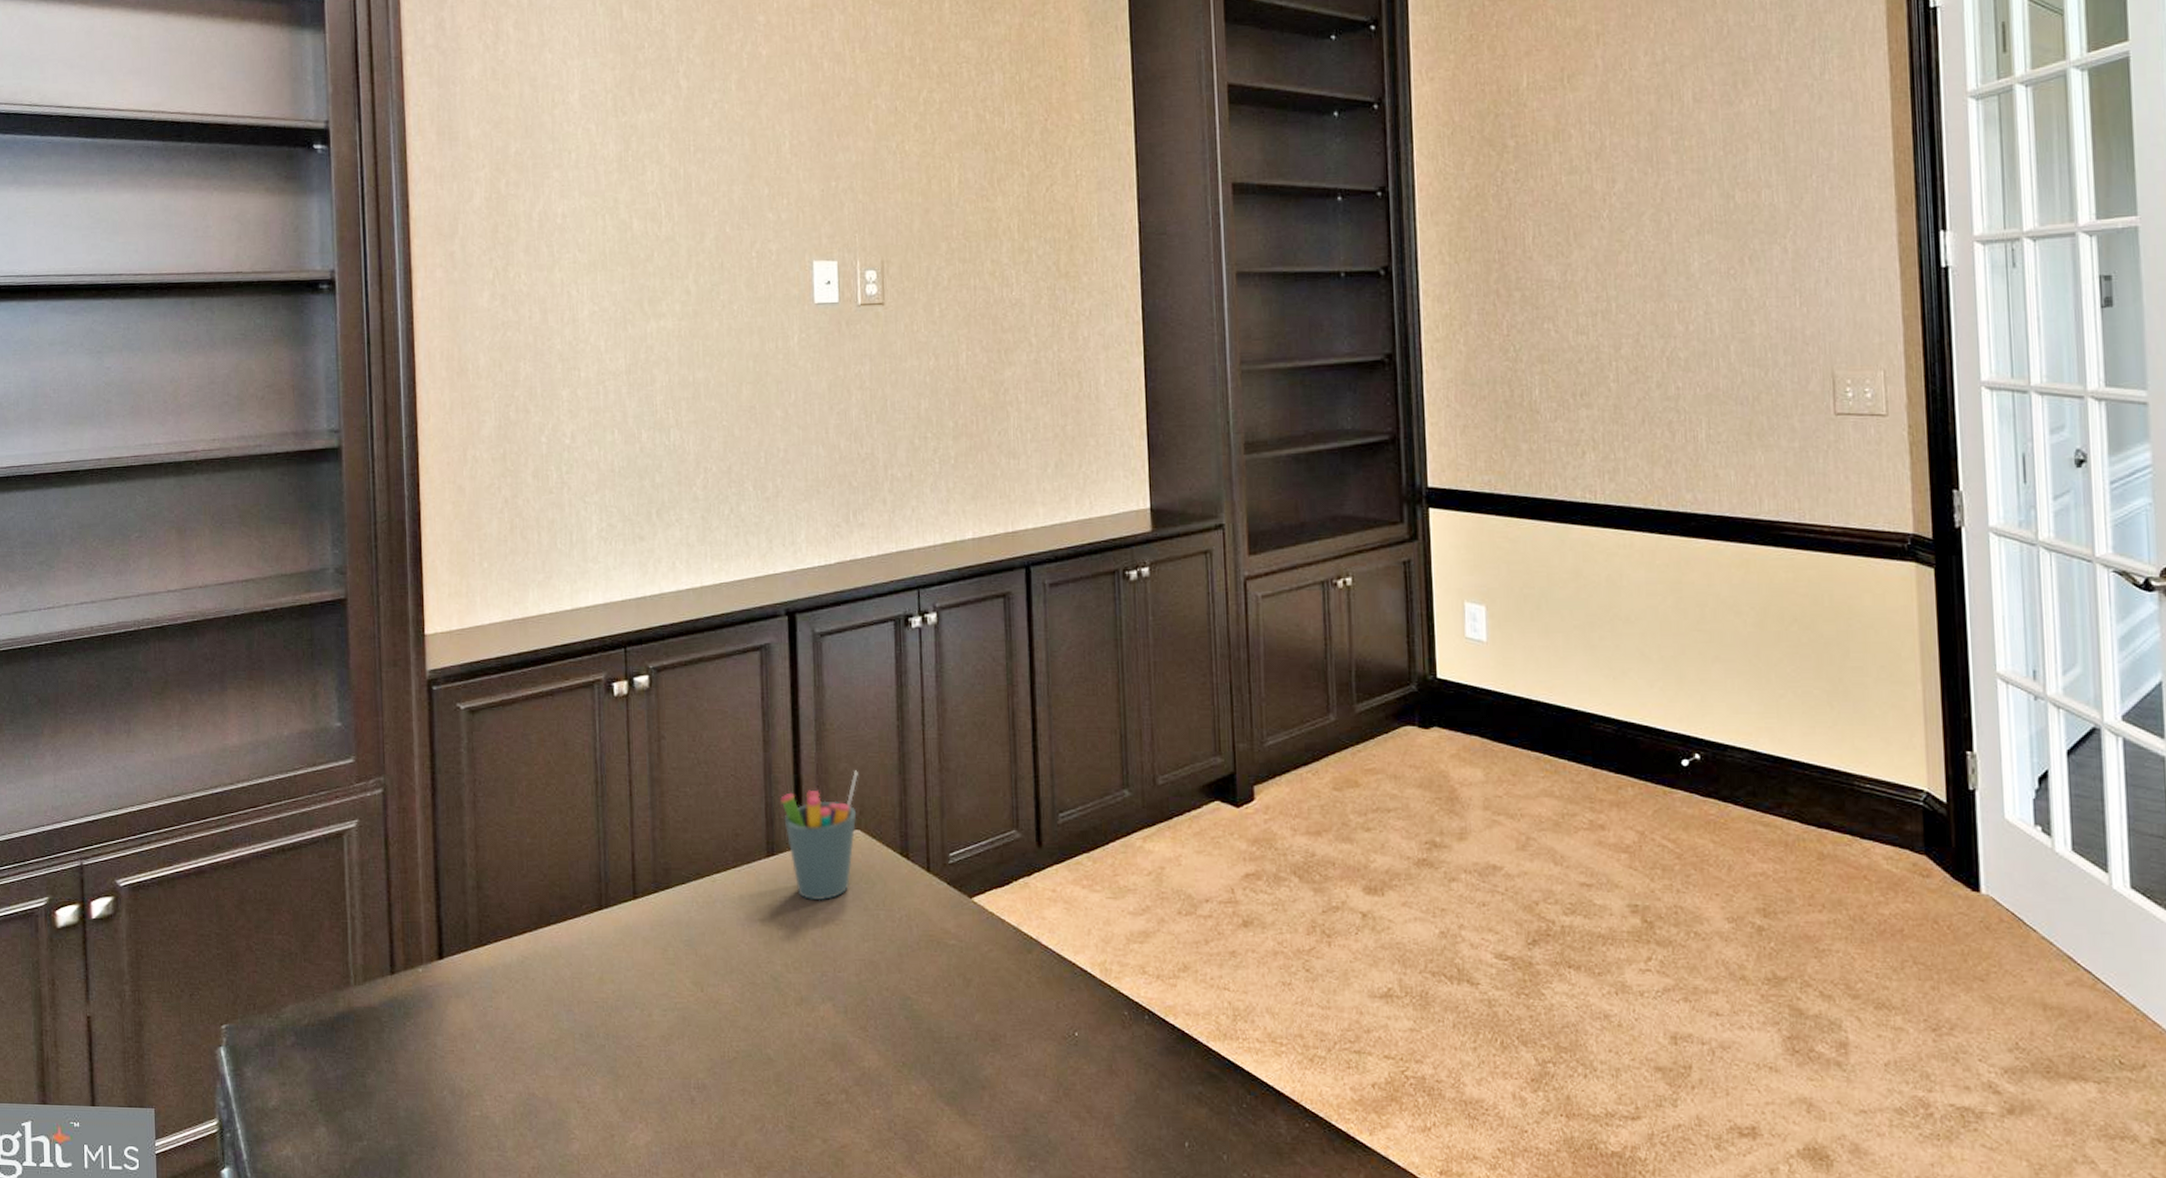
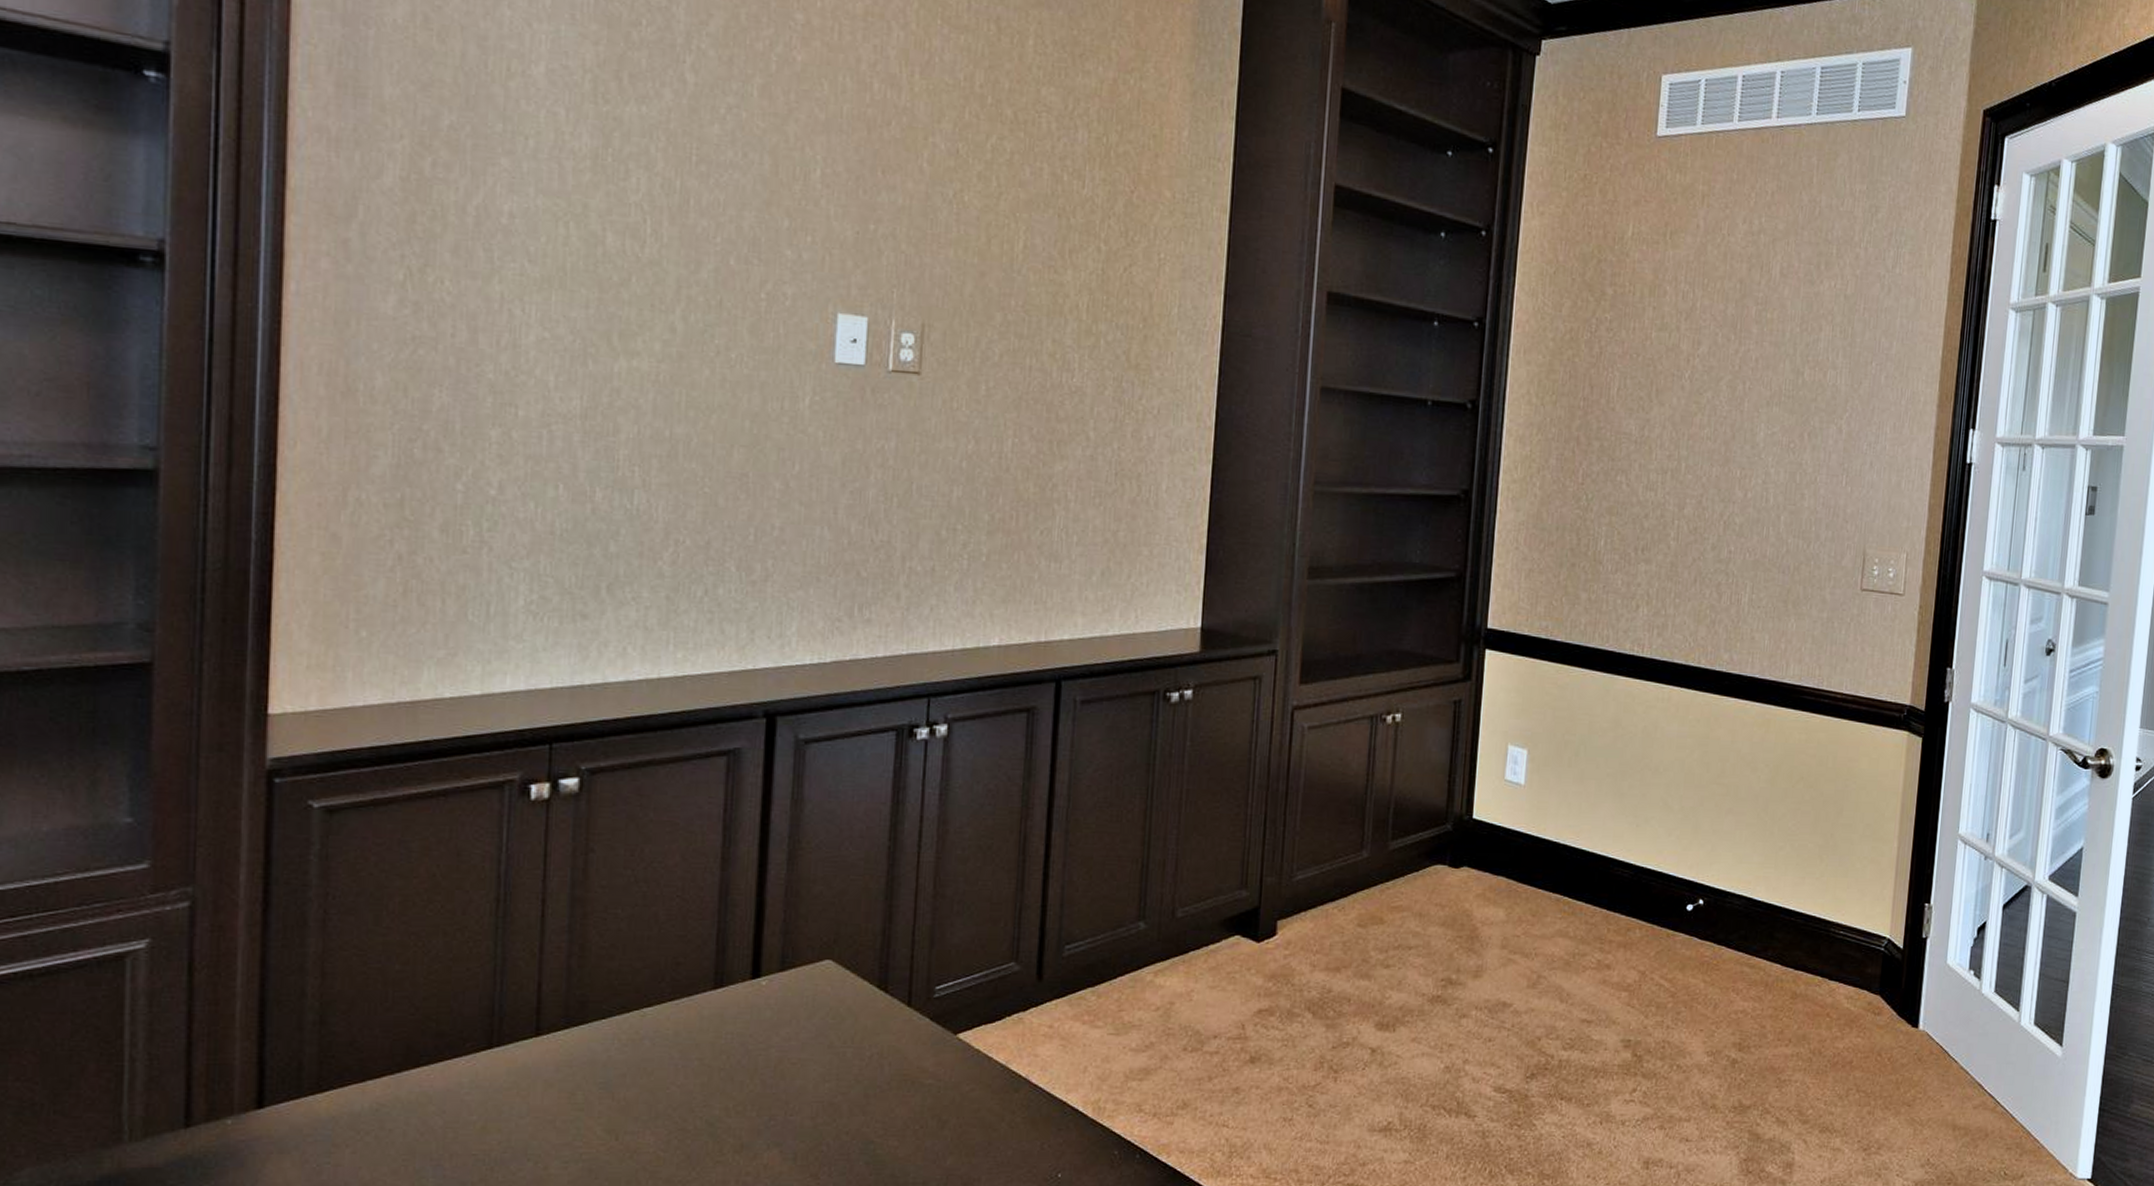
pen holder: present [780,770,858,901] -> none [737,894,836,1038]

